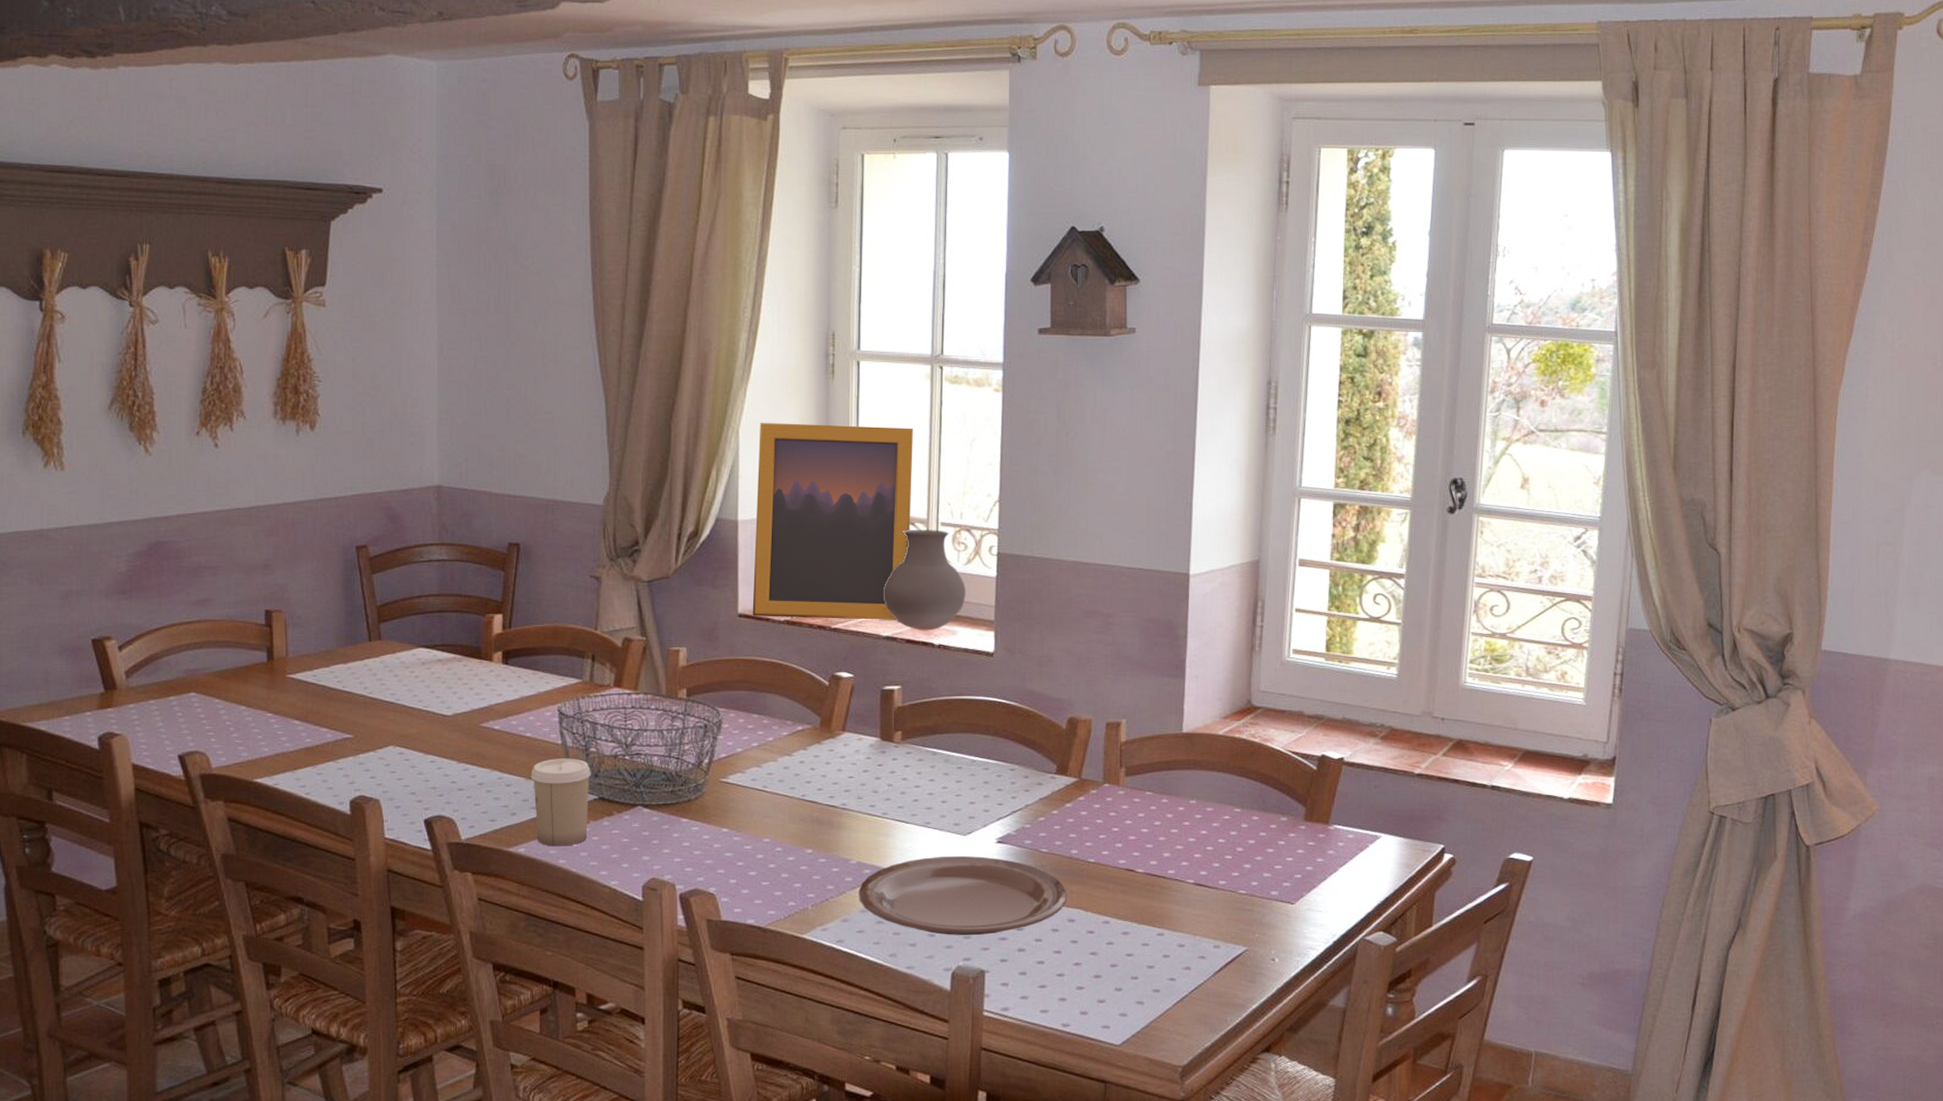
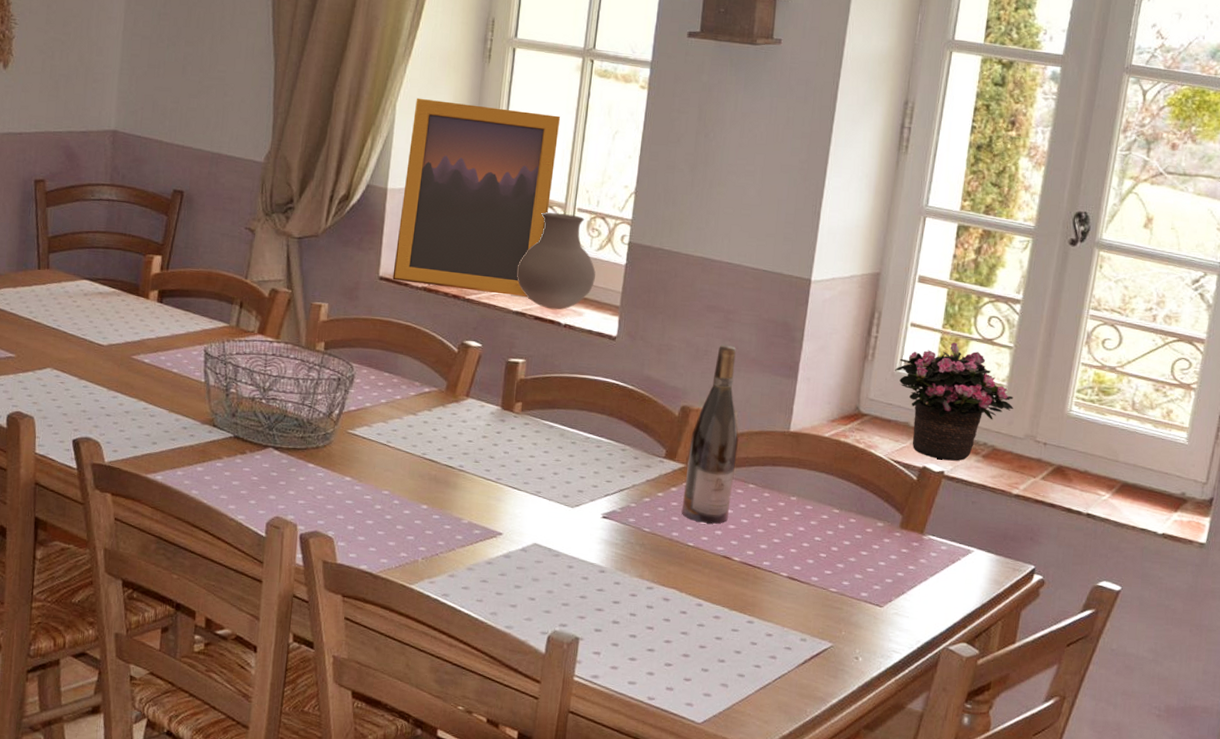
cup: present [530,758,591,846] -> none [173,395,229,478]
plate: present [859,855,1067,935] -> none [466,524,665,604]
wine bottle: none [1078,650,1131,837] -> present [681,344,739,524]
potted flower: none [1284,624,1408,746] -> present [895,342,1014,461]

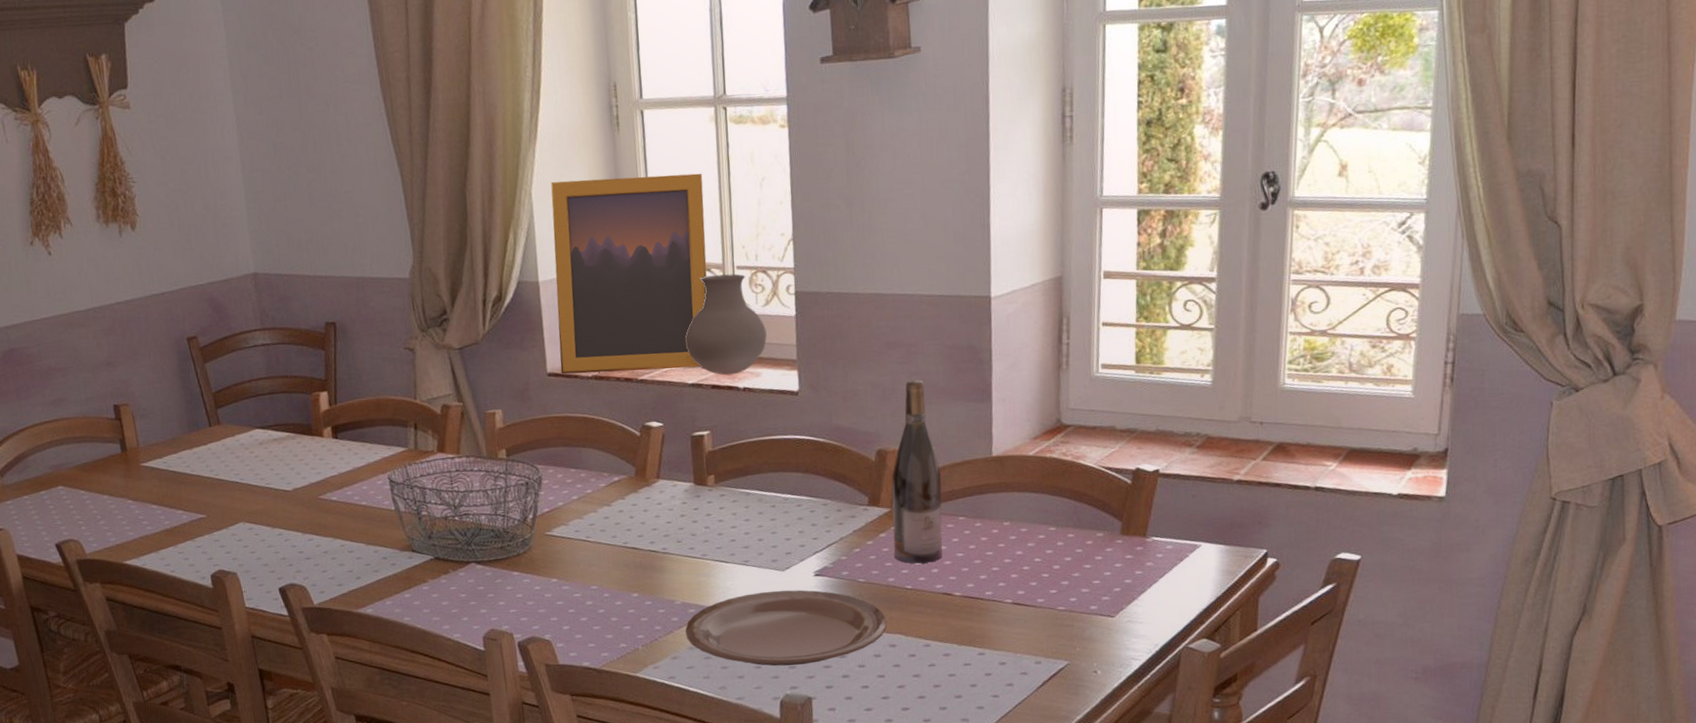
plate: none [466,524,665,604] -> present [685,589,887,666]
potted flower: present [895,342,1014,461] -> none [1093,334,1223,458]

